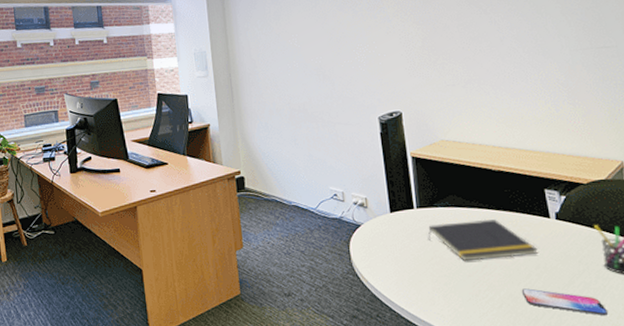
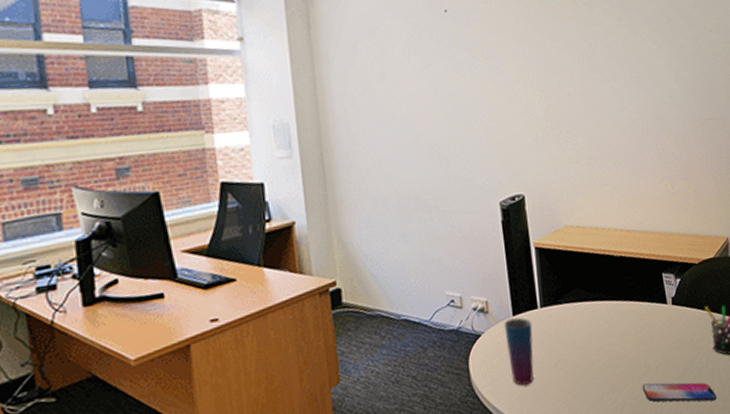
cup: none [382,214,410,272] -> present [504,317,534,386]
notepad: present [428,219,538,262] -> none [552,311,657,363]

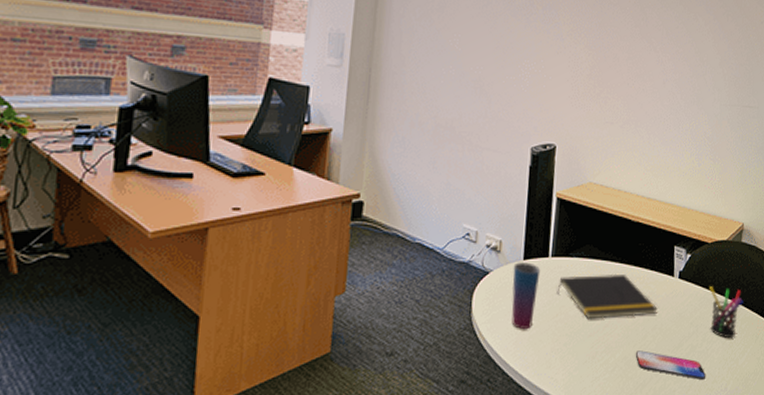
notepad: none [552,311,657,363] -> present [557,273,657,320]

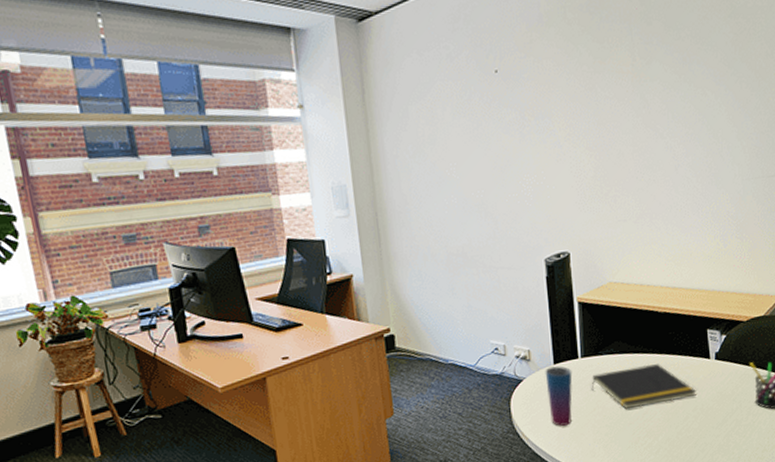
smartphone: present [635,350,705,381] -> none [678,430,754,451]

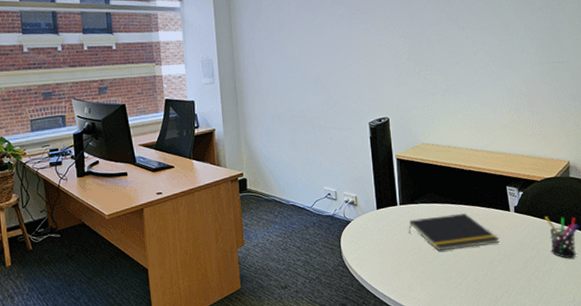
cup: present [545,366,573,426] -> none [369,211,393,263]

